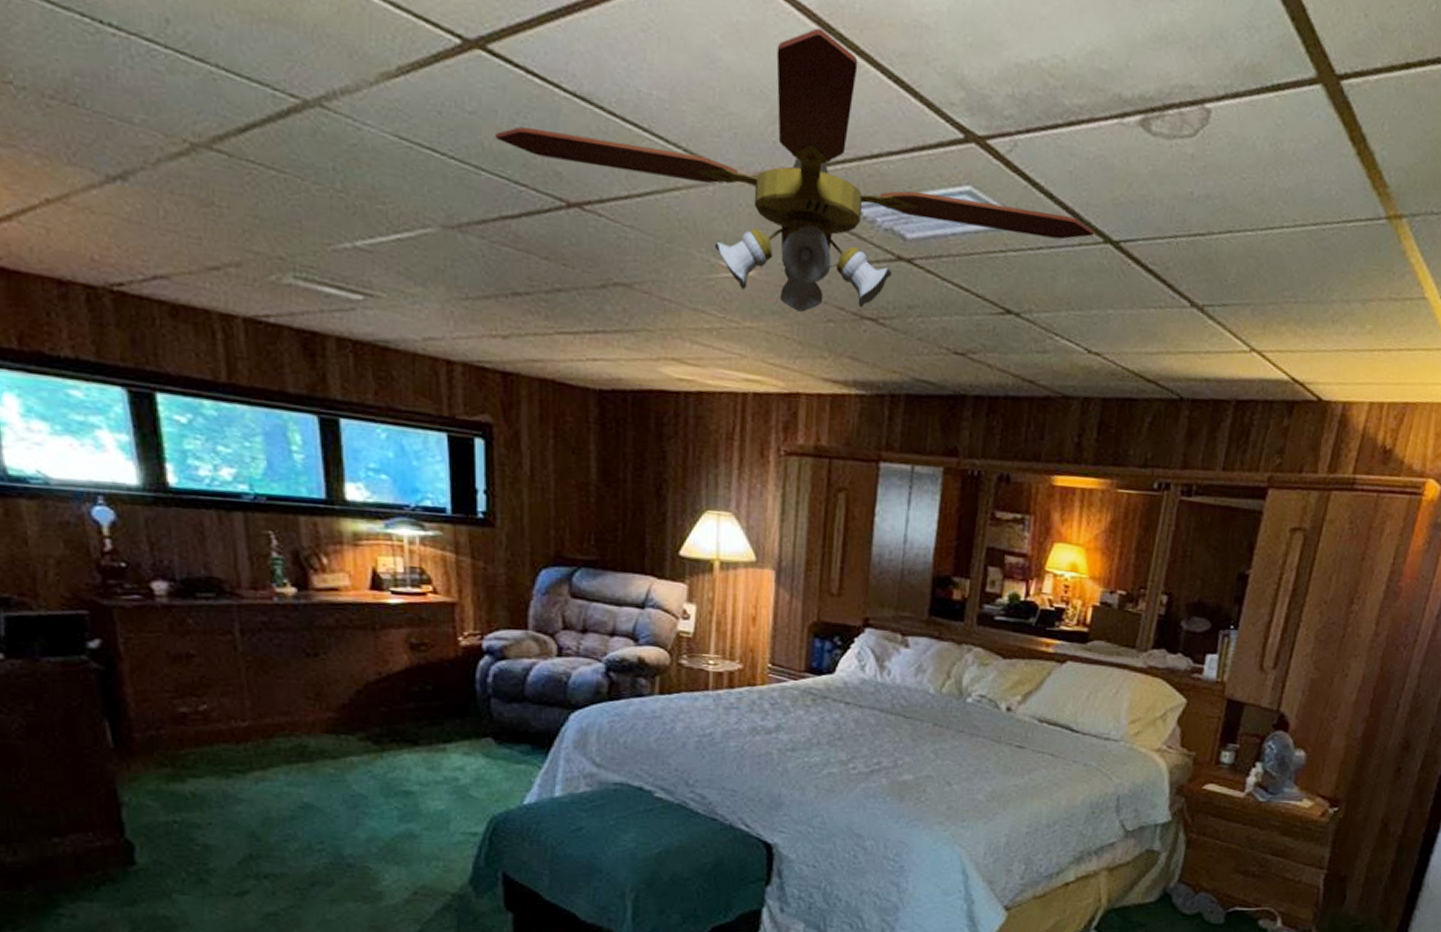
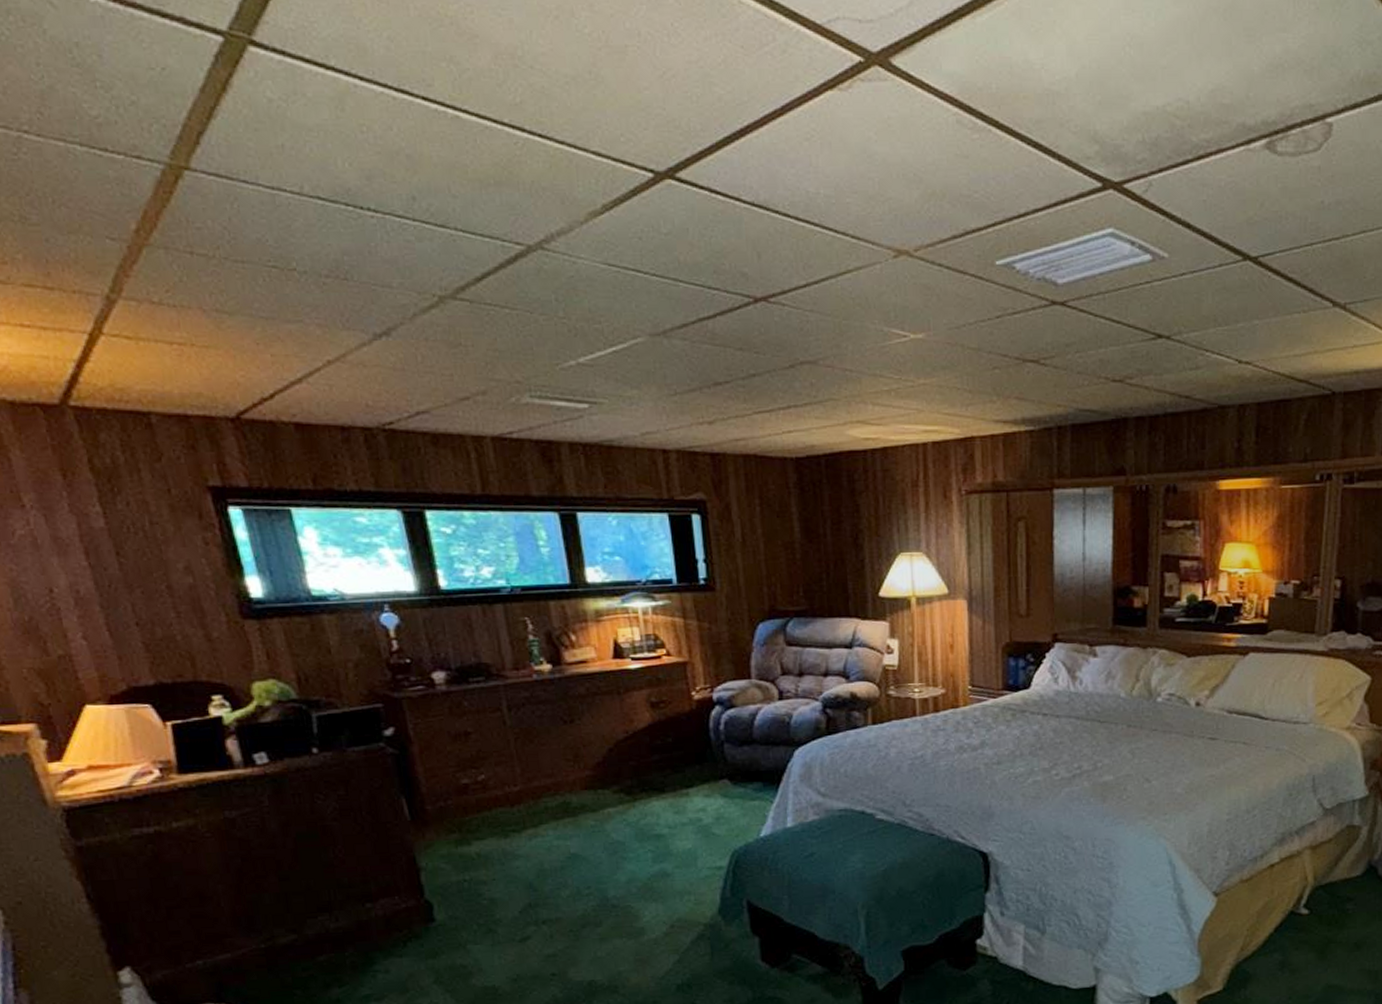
ceiling fan: present [495,28,1095,312] -> none [688,111,1233,364]

